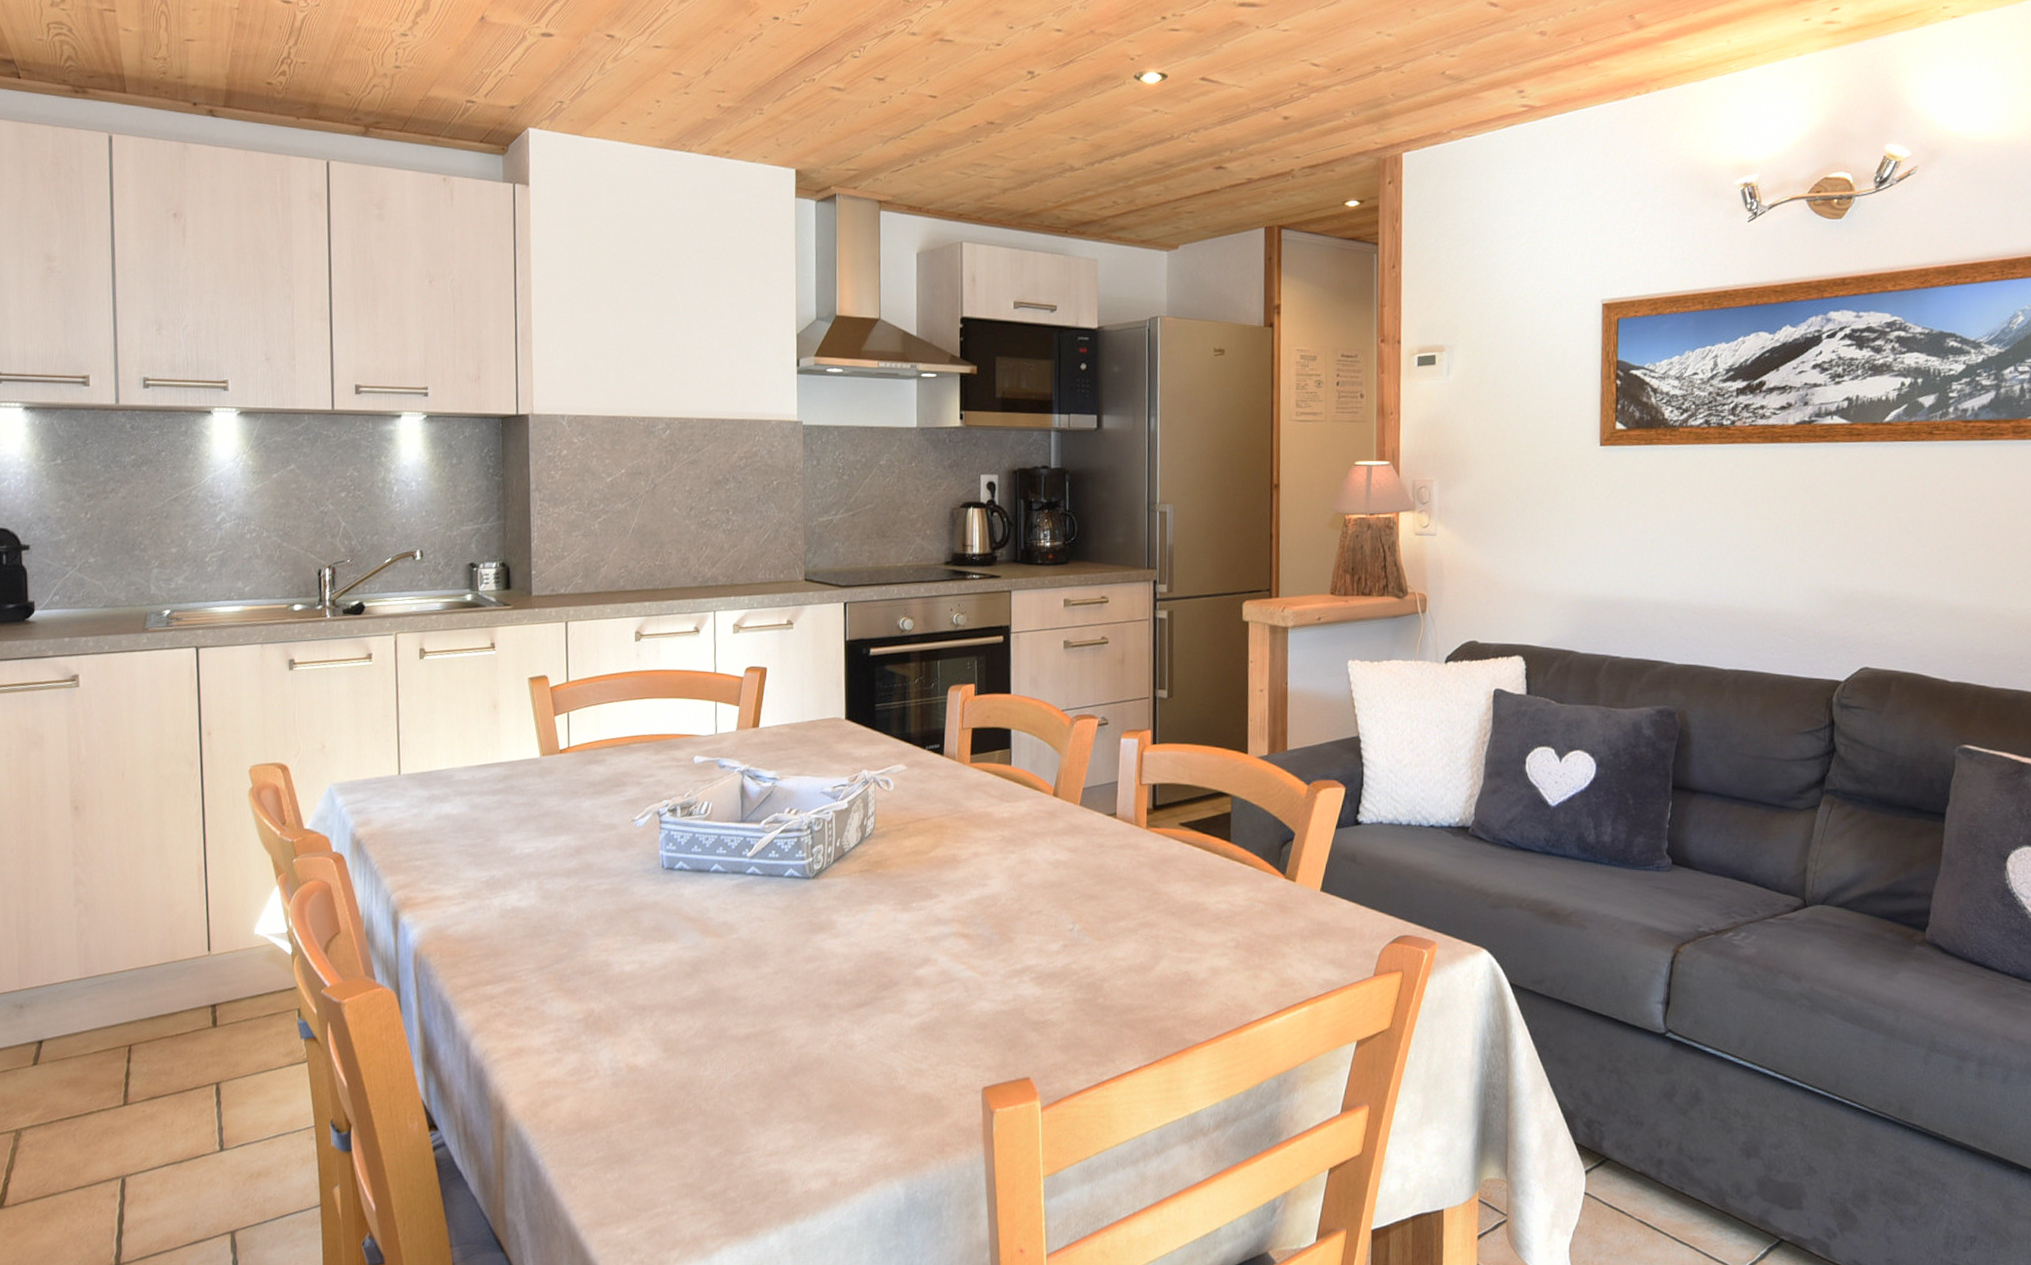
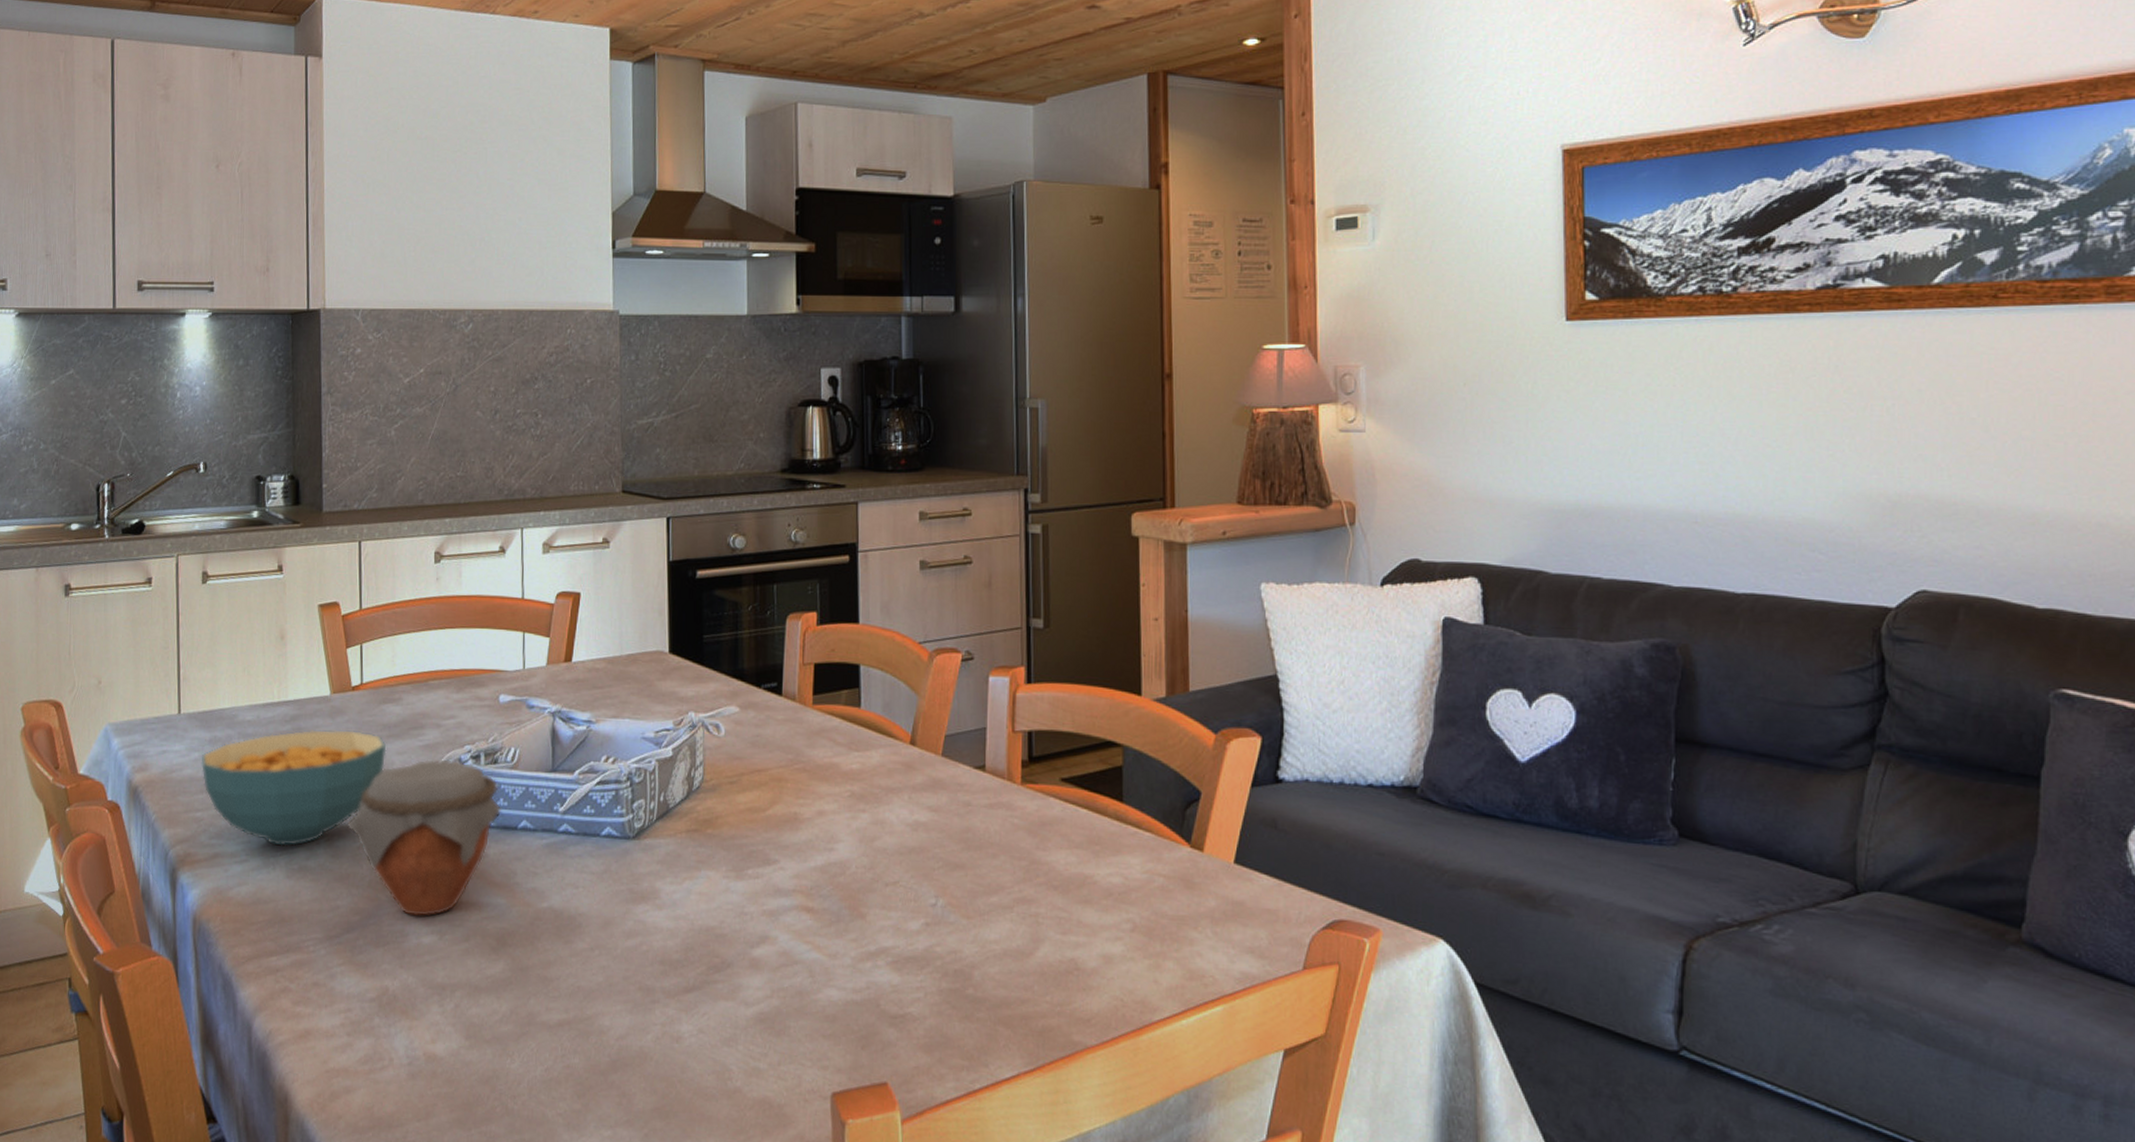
cereal bowl: none [420,787,592,890] -> present [201,729,387,846]
jar: none [555,812,695,949] -> present [346,759,501,917]

